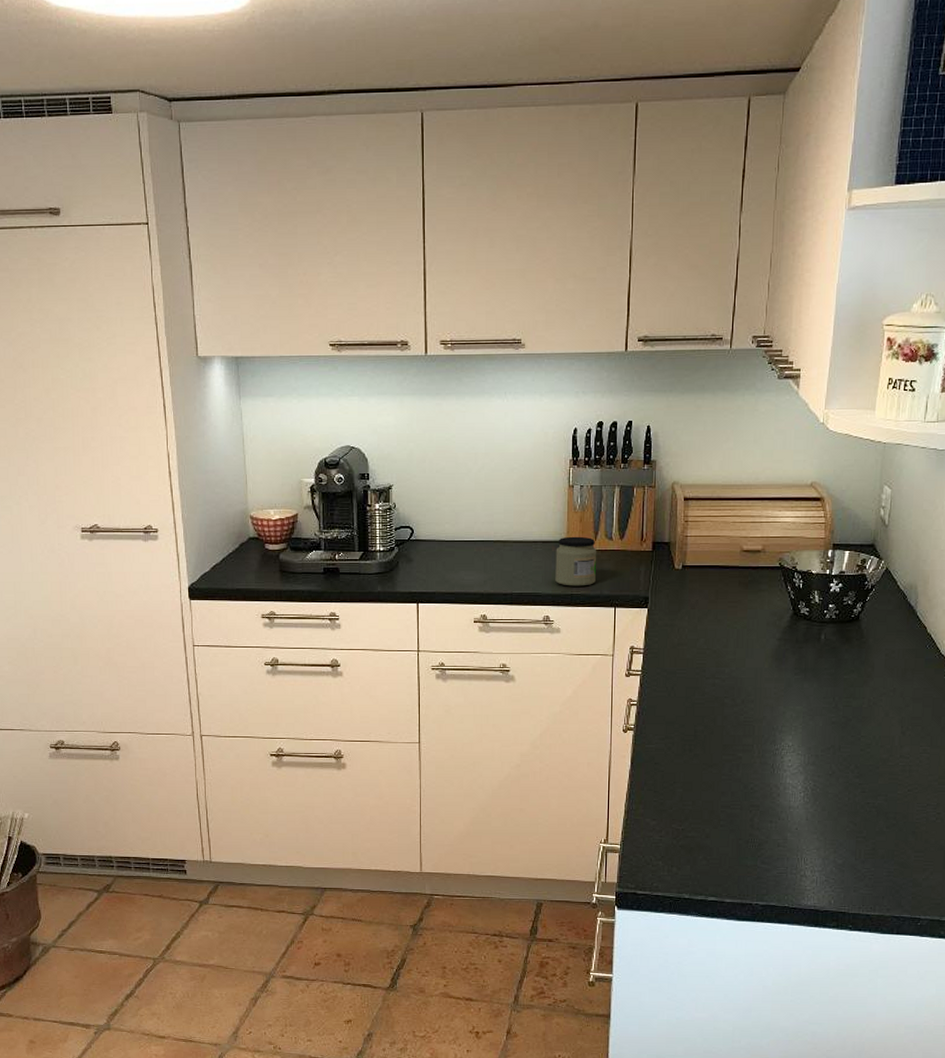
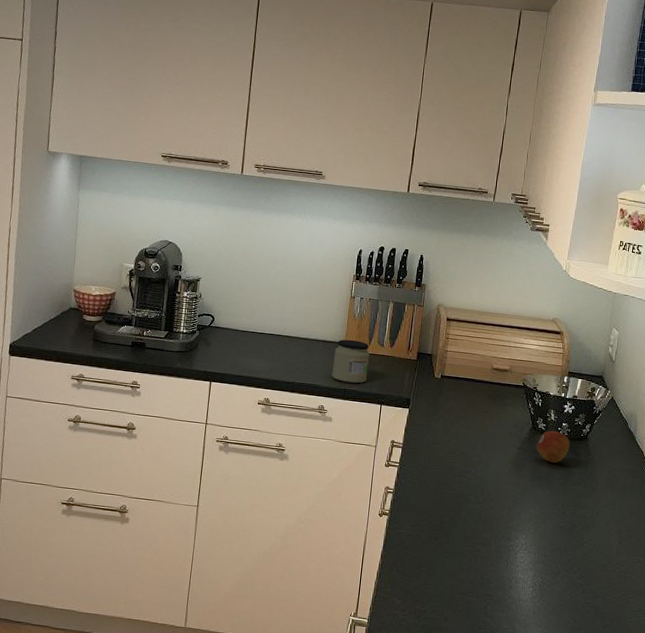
fruit: none [800,614,839,652] -> present [536,430,570,464]

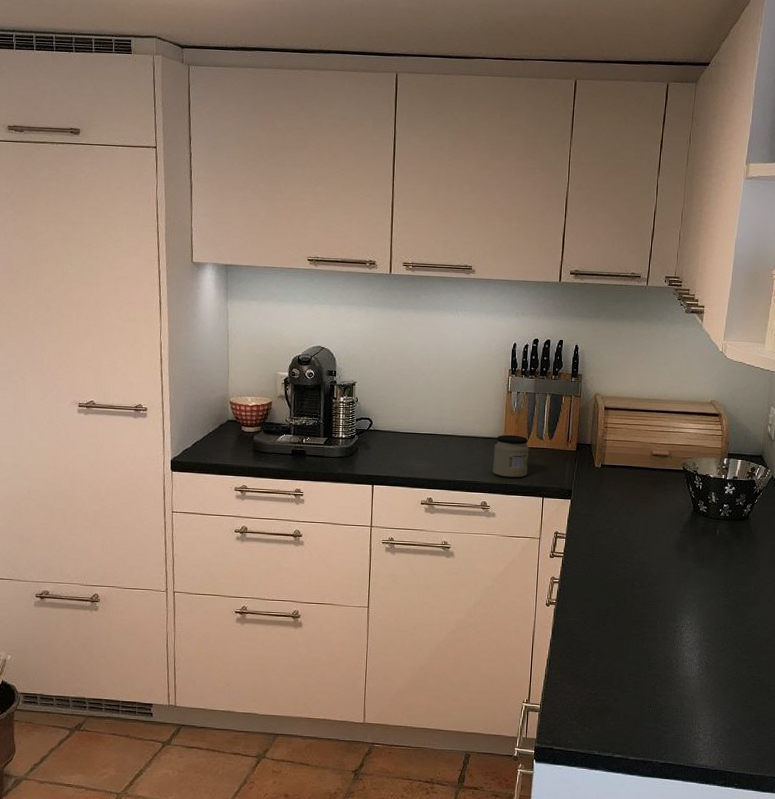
fruit: present [536,430,570,464] -> none [698,512,732,545]

